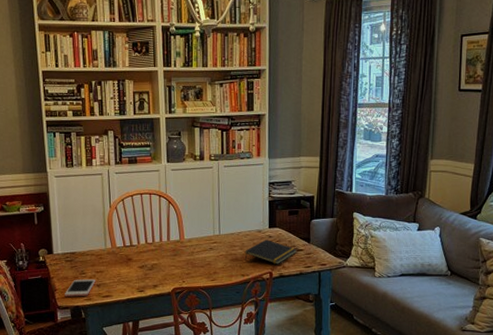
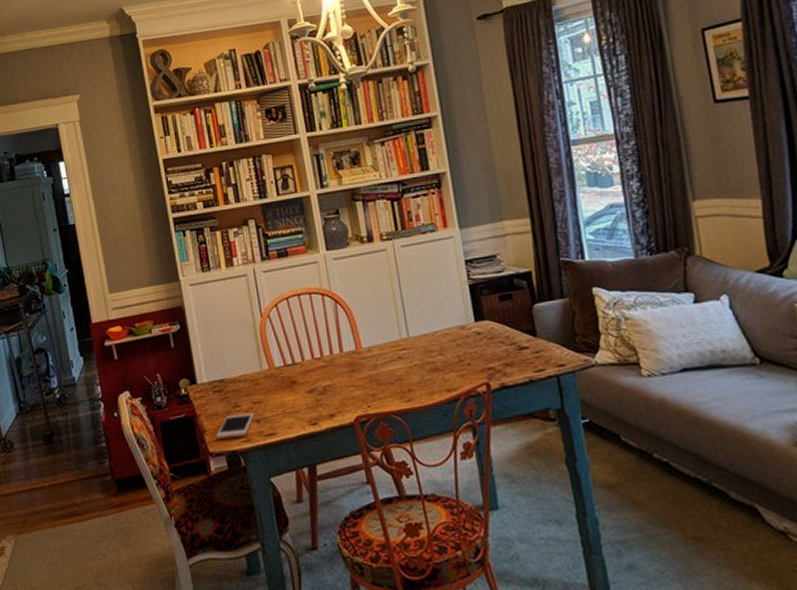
notepad: present [244,239,297,264] -> none [446,338,520,371]

